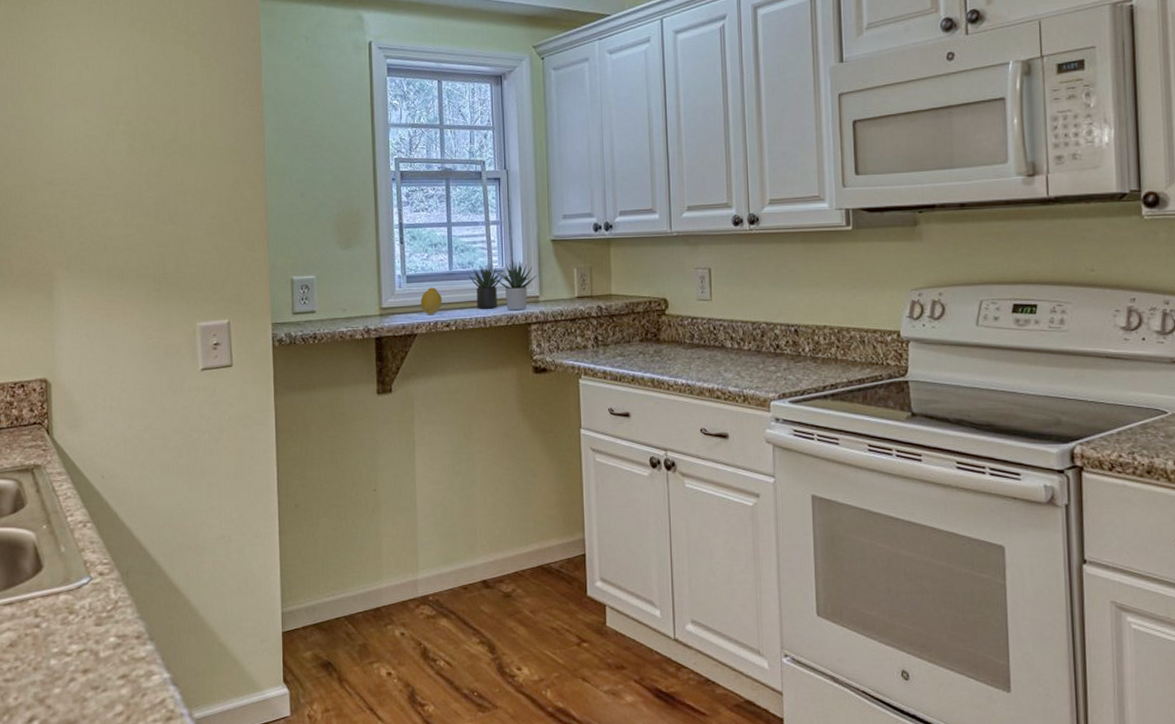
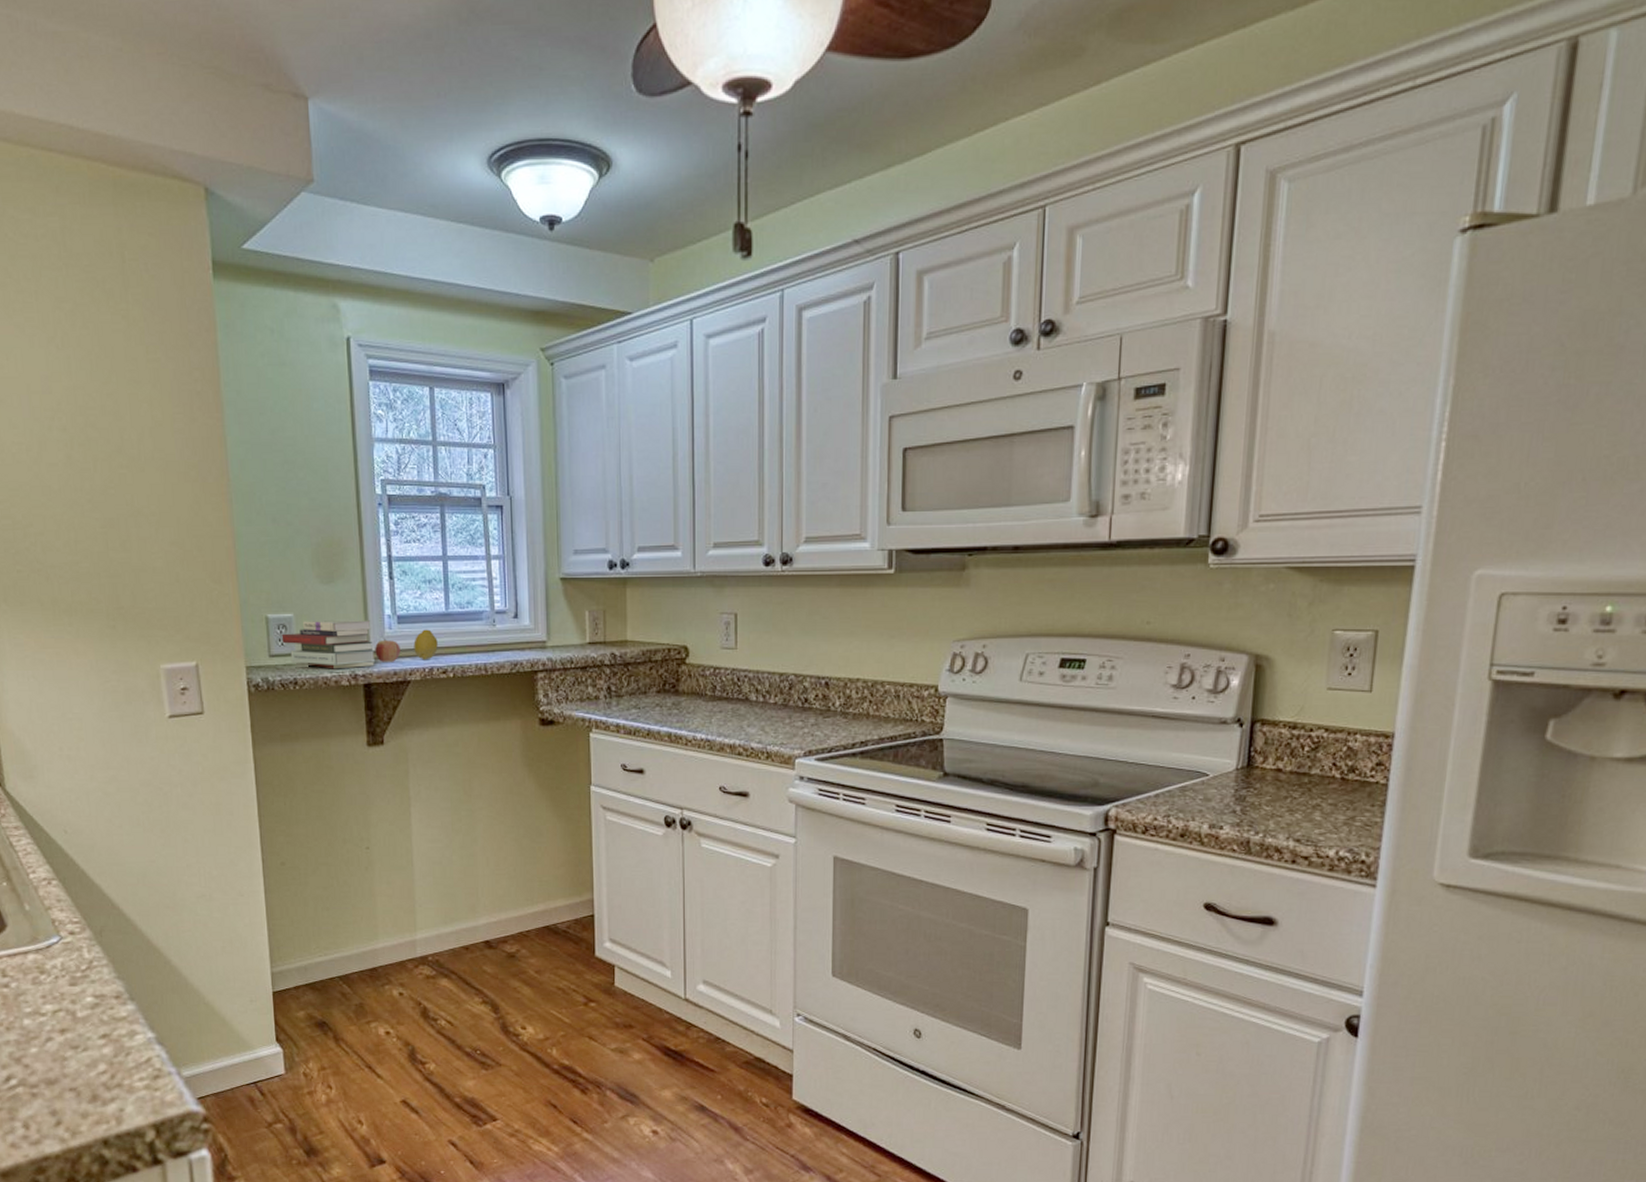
books: none [304,279,386,325] -> present [281,619,376,669]
fruit: none [386,296,409,318] -> present [375,638,401,662]
succulent plant: present [467,259,538,311] -> none [466,599,545,657]

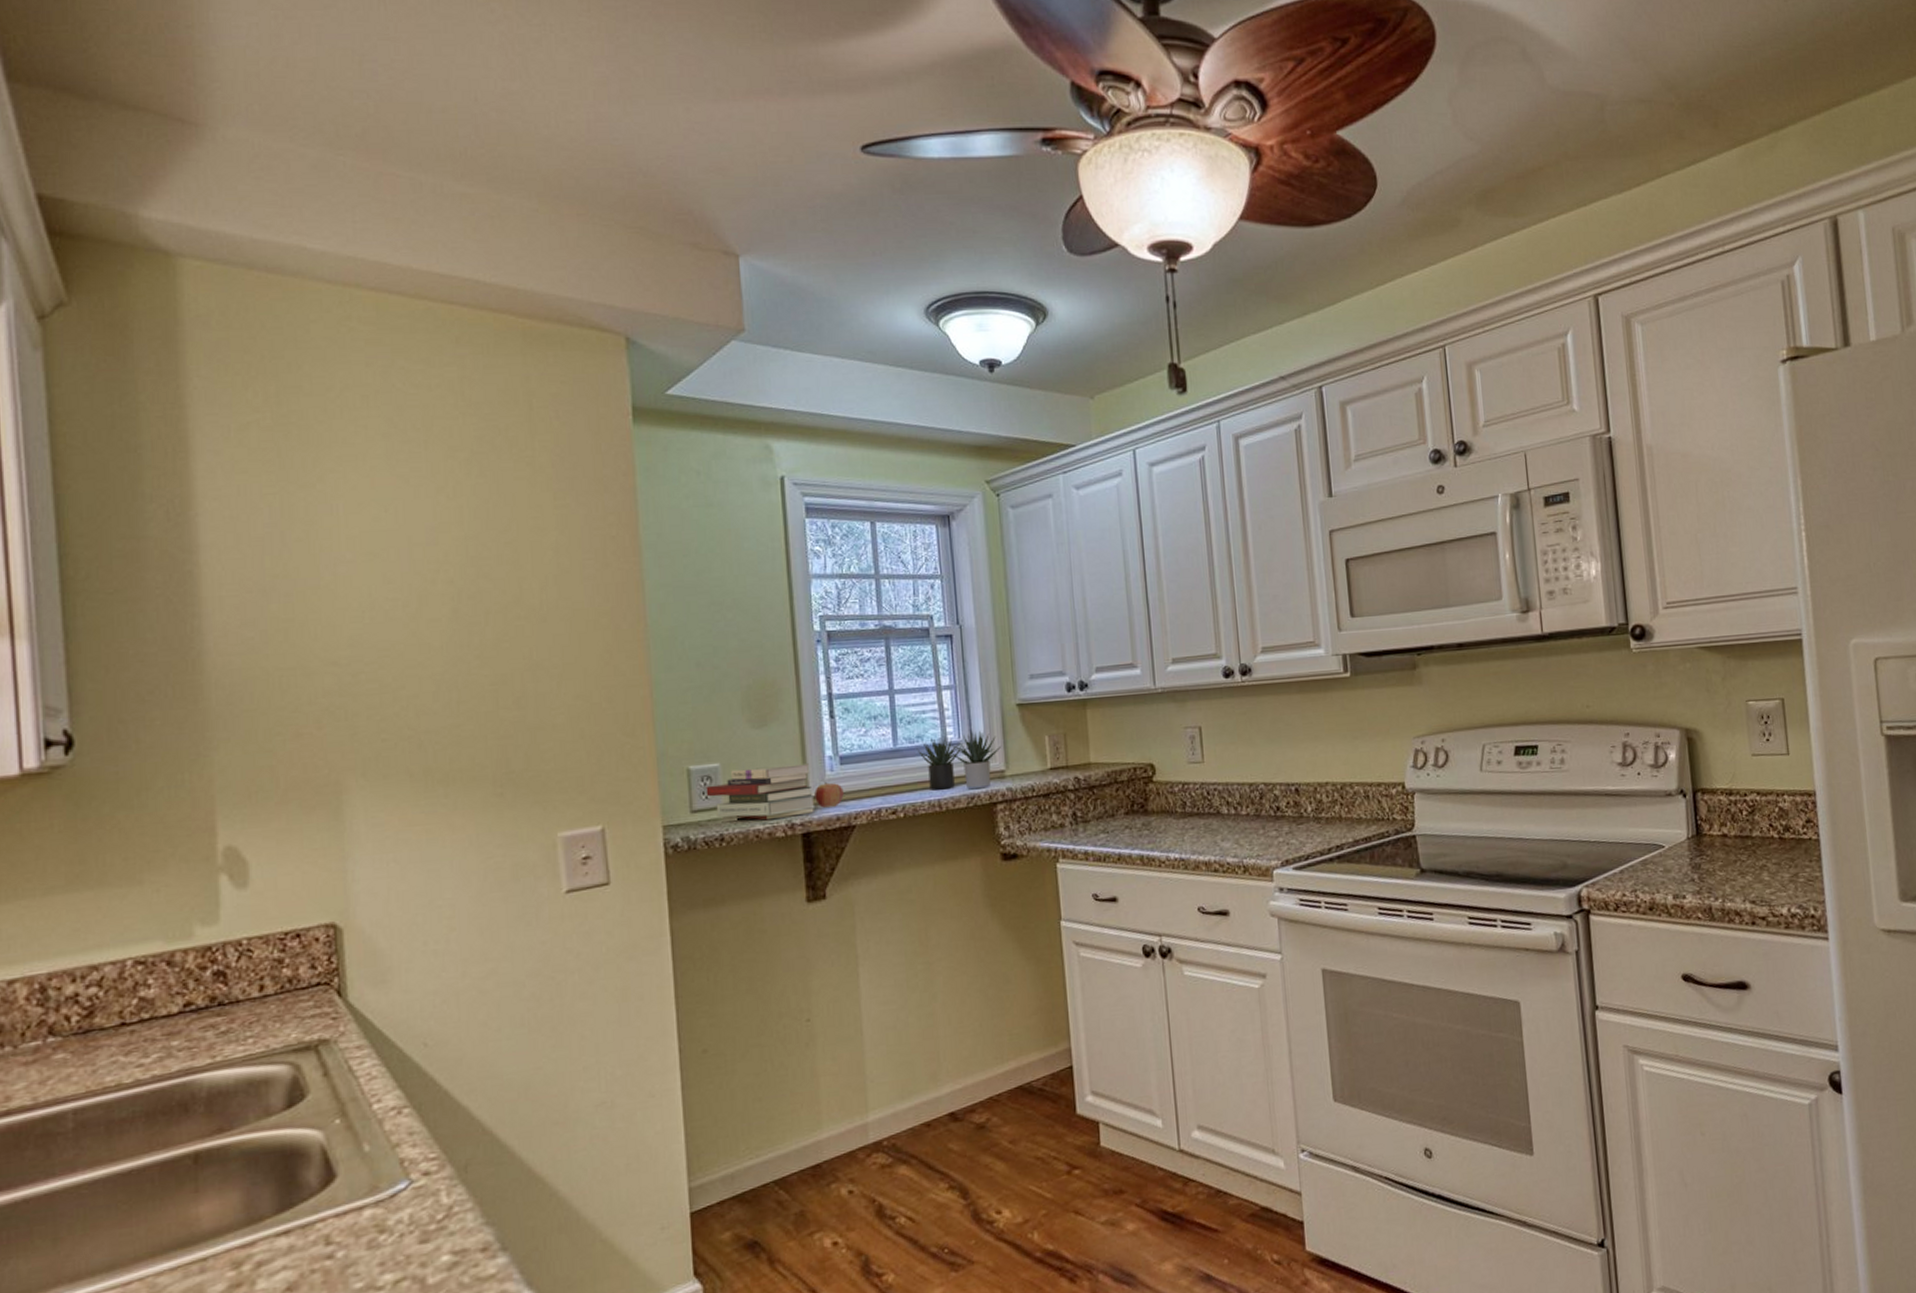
fruit: present [413,629,438,660] -> none [858,768,886,802]
succulent plant: none [466,599,545,657] -> present [916,729,1002,791]

